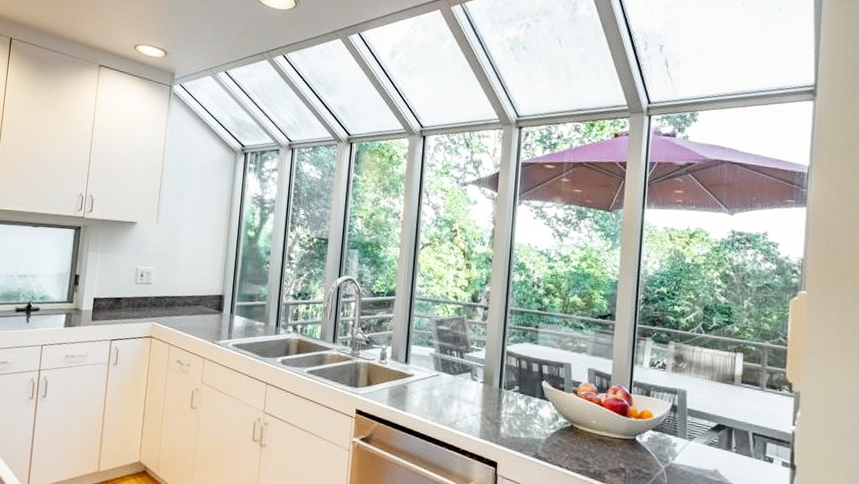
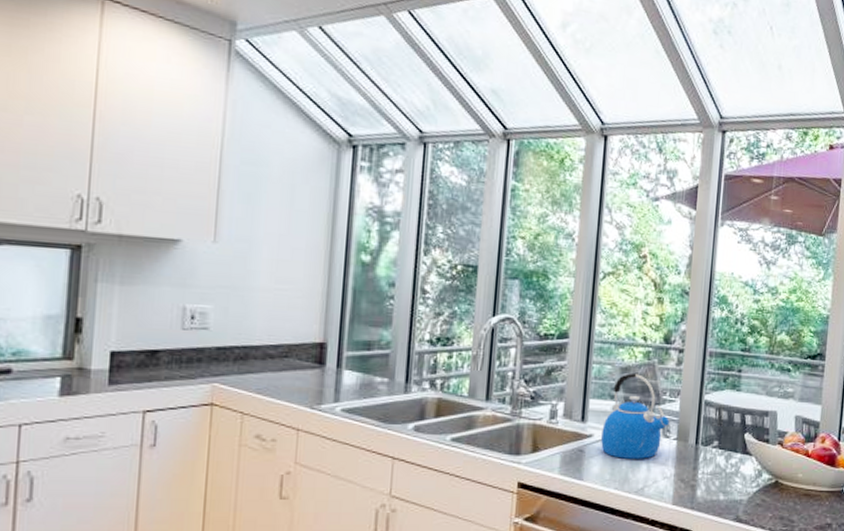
kettle: none [420,325,477,398] -> present [601,372,670,459]

